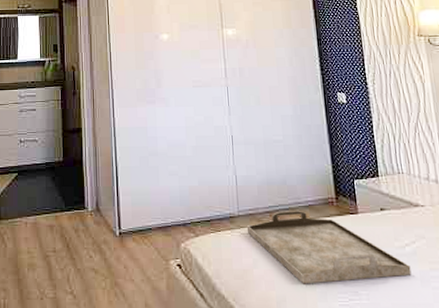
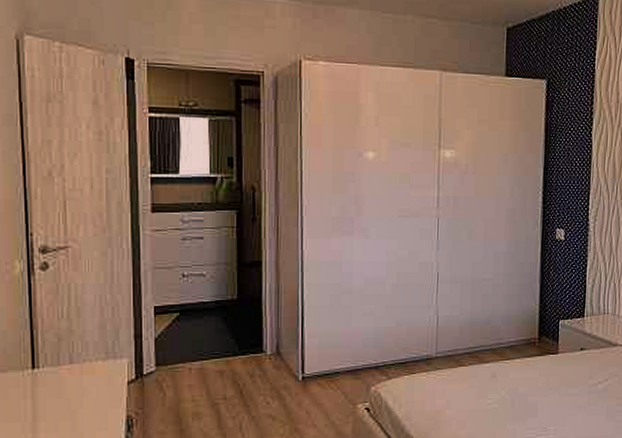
serving tray: present [246,210,412,284] -> none [443,350,600,423]

